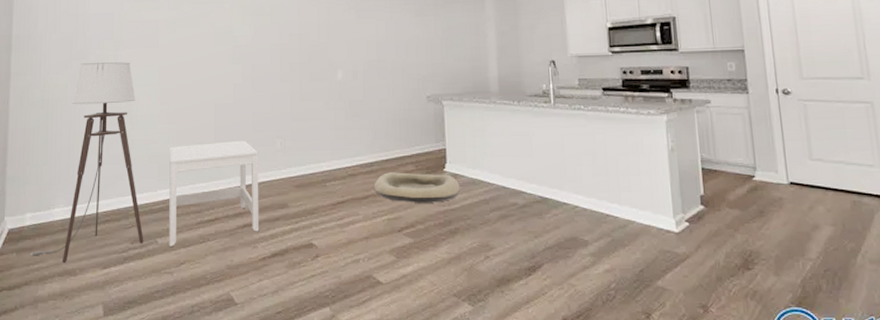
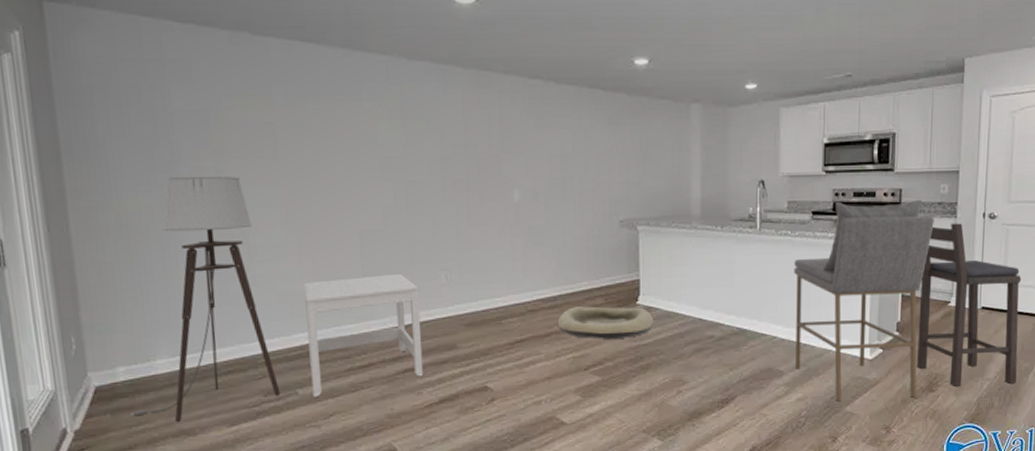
bar stool: none [589,76,732,275] -> present [794,199,934,402]
bar stool: none [720,98,843,266] -> present [917,223,1022,386]

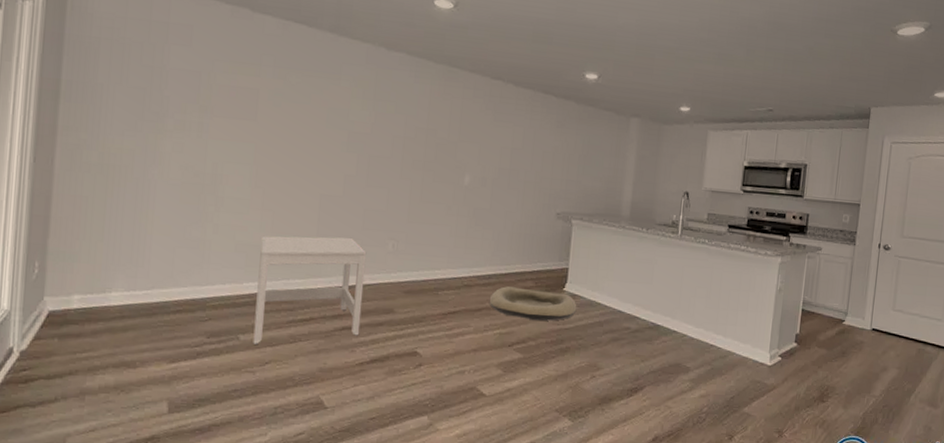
floor lamp: present [131,176,281,423] -> none [77,126,223,354]
bar stool: present [794,199,934,402] -> none [701,218,836,406]
bar stool: present [917,223,1022,386] -> none [811,250,909,404]

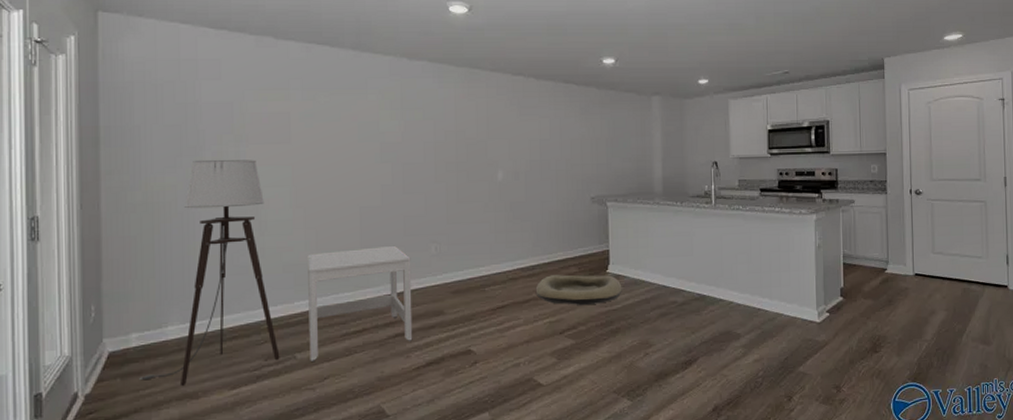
floor lamp: none [77,126,223,354] -> present [139,159,280,387]

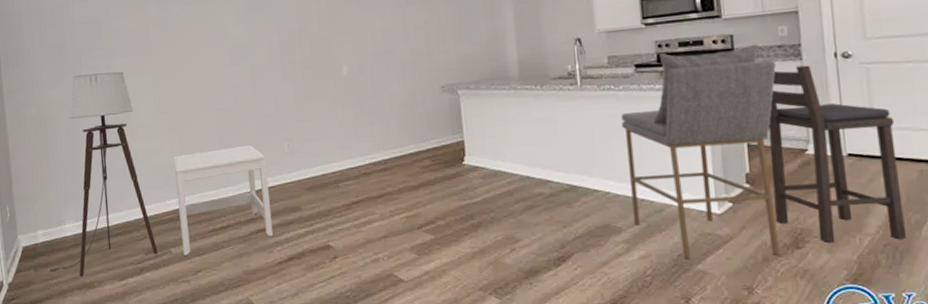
dog bed: present [535,275,622,306] -> none [389,167,481,200]
bar stool: none [746,178,868,362] -> present [621,43,780,260]
bar stool: none [859,198,951,347] -> present [768,65,906,242]

